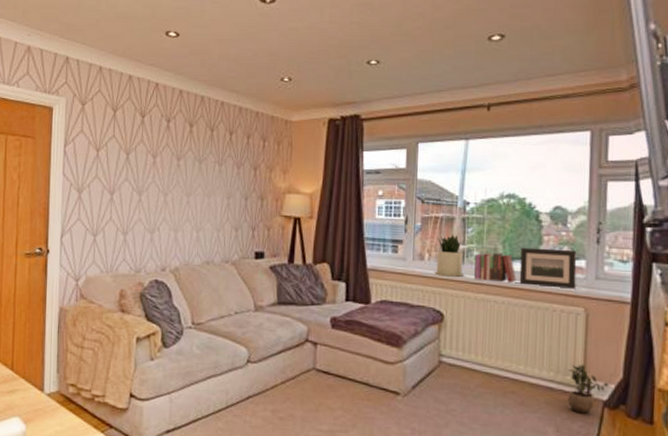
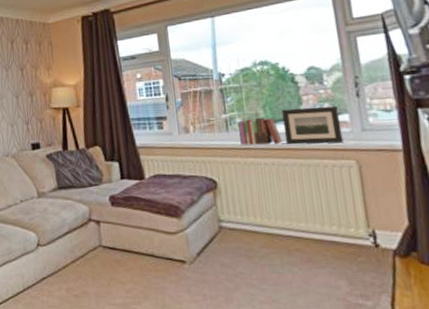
planter: present [434,234,465,278] -> none [198,105,231,146]
potted plant: present [568,364,609,414] -> none [351,216,396,265]

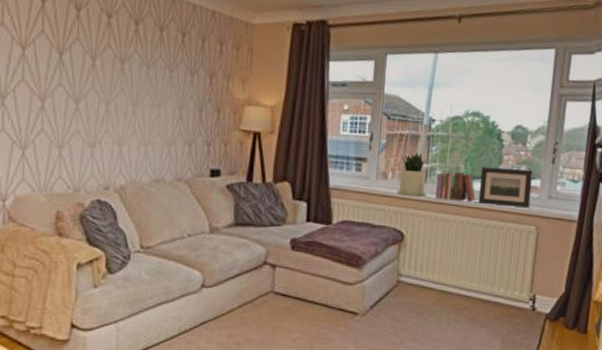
planter: none [198,105,231,146] -> present [397,152,427,197]

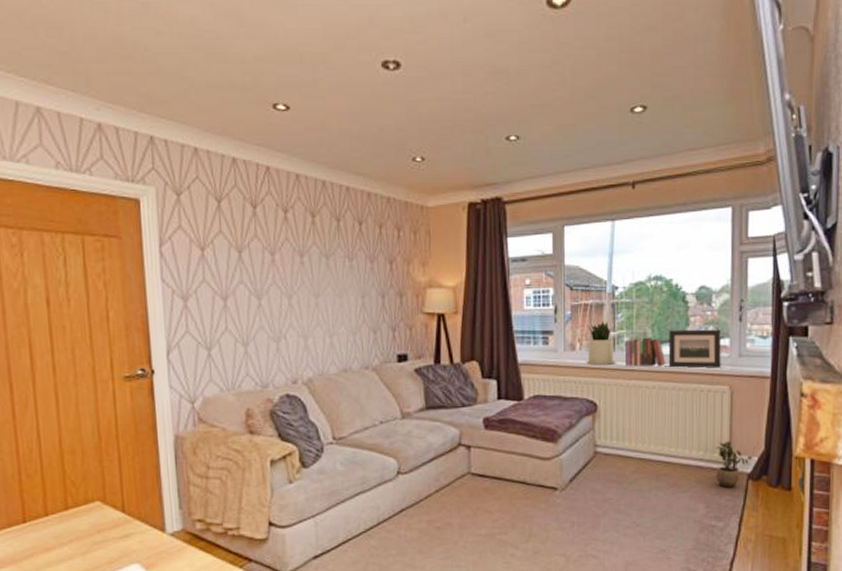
potted plant: none [514,280,552,326] -> present [716,441,753,488]

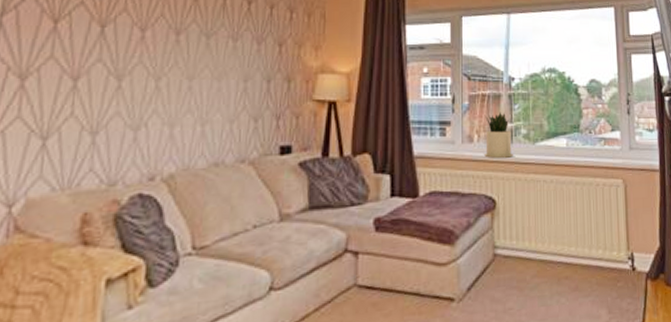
books: present [624,337,666,368] -> none [522,129,562,161]
picture frame: present [668,329,721,369] -> none [564,121,614,162]
potted plant: present [716,441,753,488] -> none [615,238,649,290]

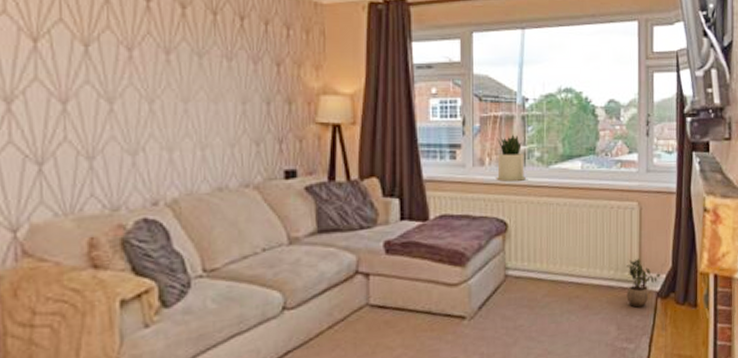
potted plant: none [615,238,649,290] -> present [626,259,661,308]

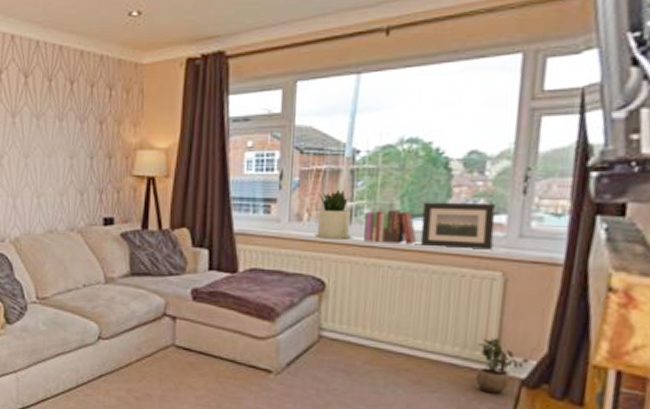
books: none [535,152,577,184] -> present [364,209,417,245]
picture frame: none [579,143,630,185] -> present [420,202,495,250]

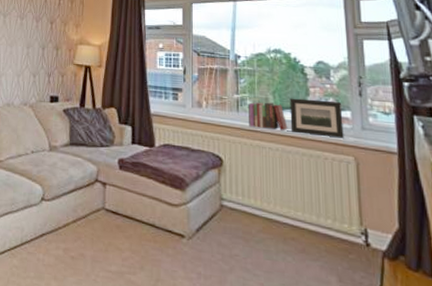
planter: present [315,189,352,241] -> none [212,84,240,125]
potted plant: present [475,338,530,394] -> none [345,212,386,264]

